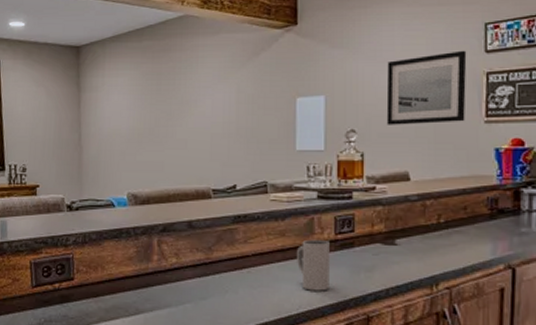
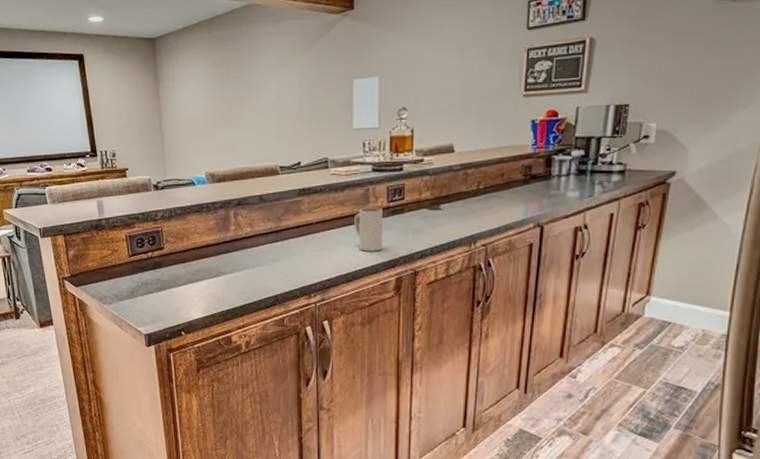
wall art: present [386,50,467,125] -> none [434,28,510,102]

